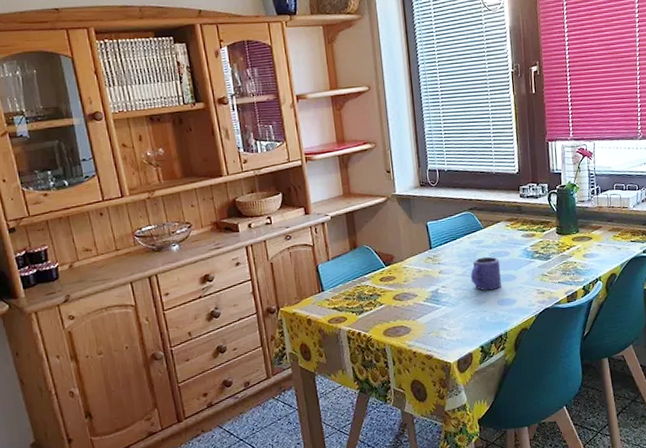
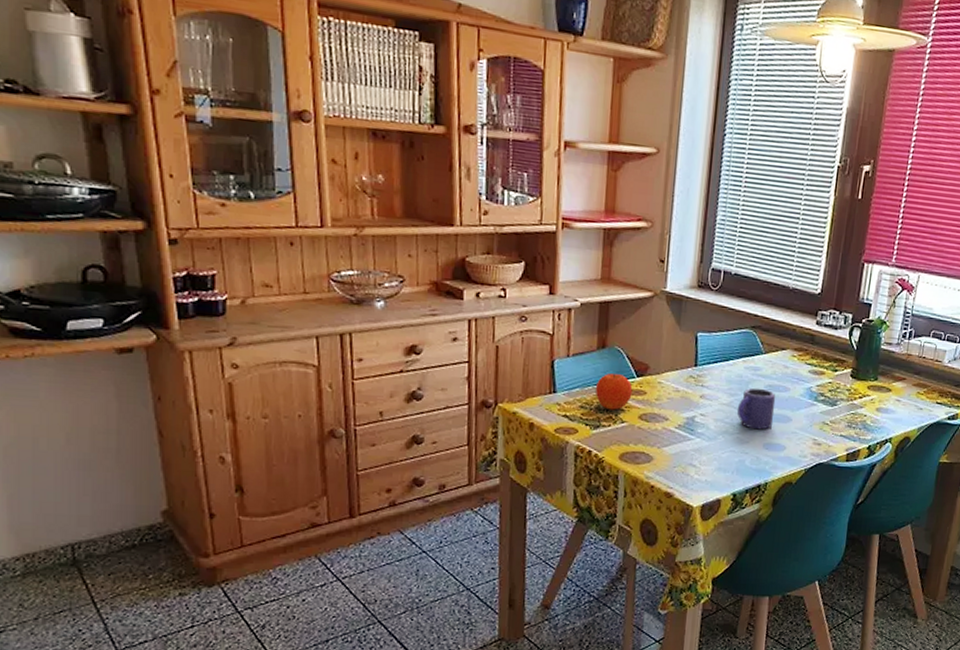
fruit: none [355,267,385,297] -> present [596,373,633,410]

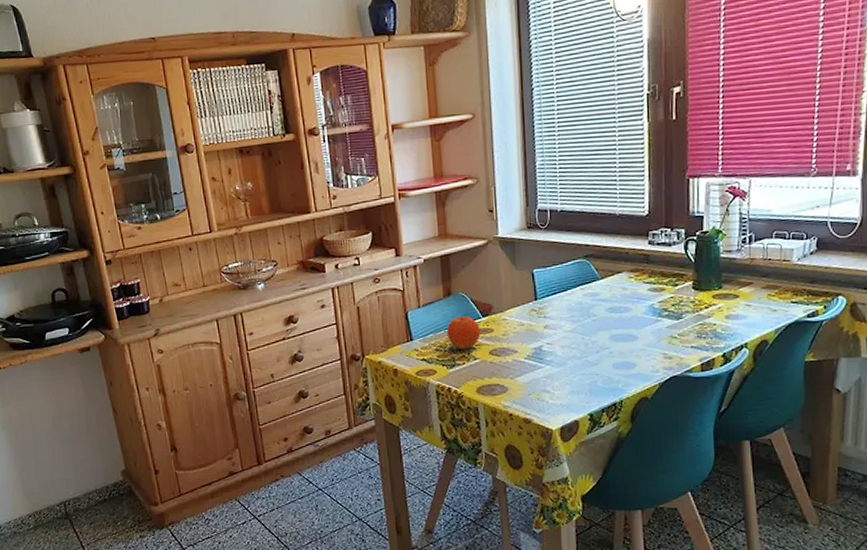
mug: present [736,387,776,430] -> none [581,311,620,351]

